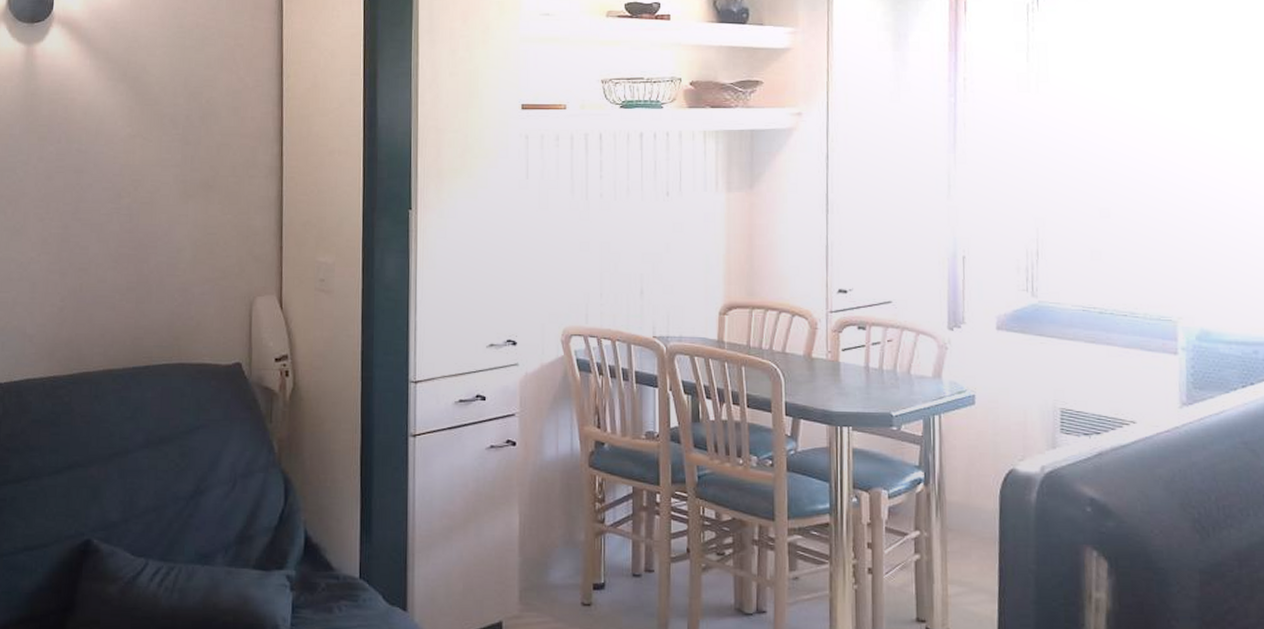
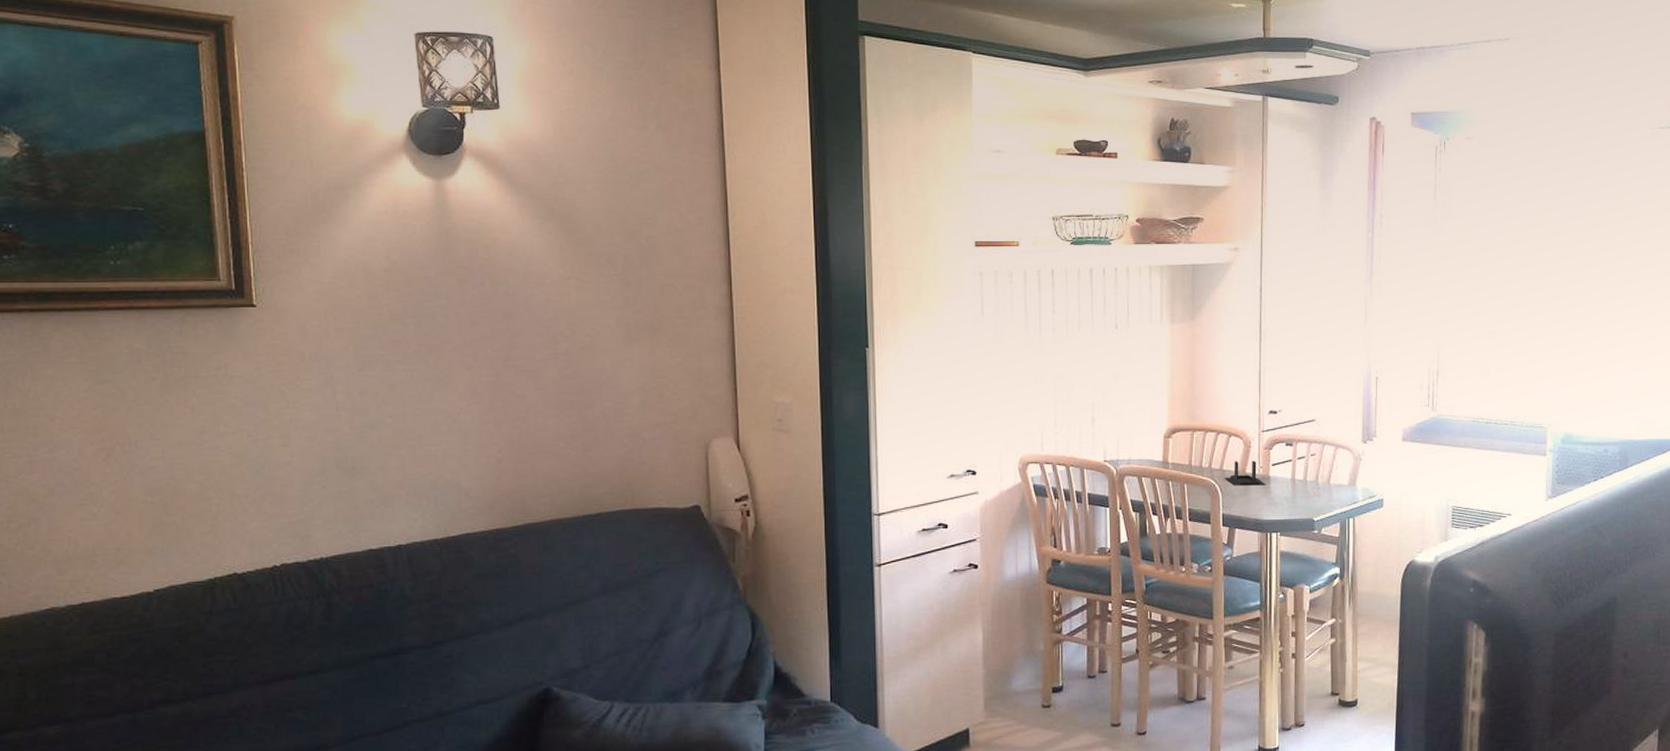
napkin holder: none [787,344,835,372] -> present [1224,460,1266,486]

